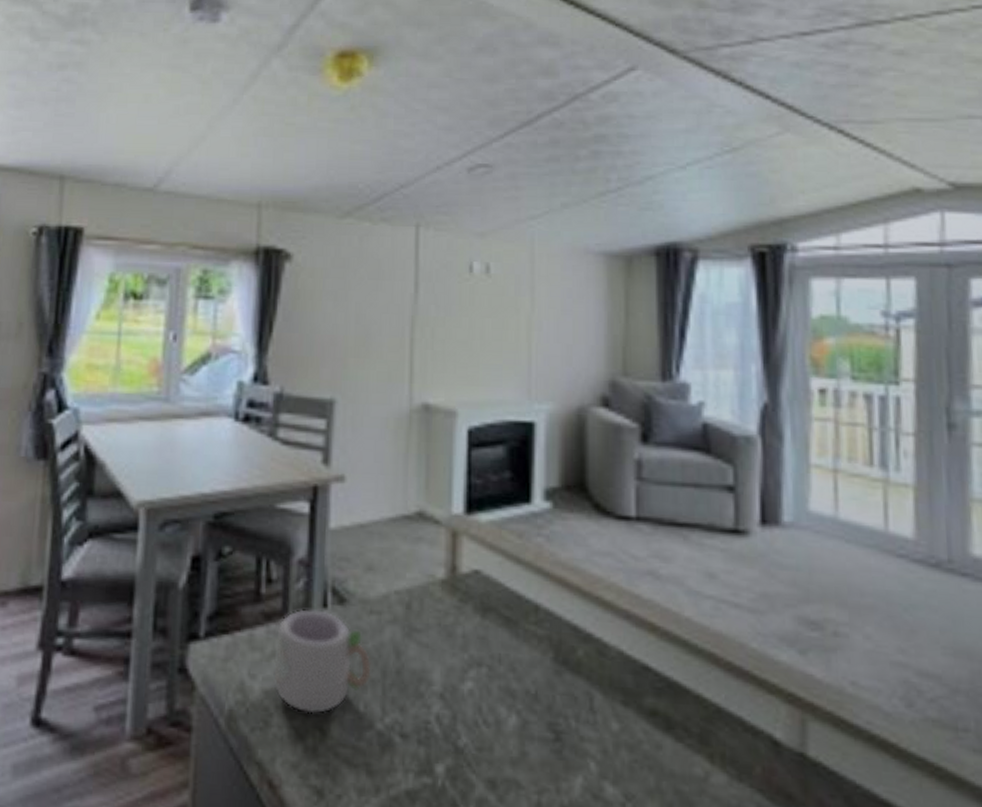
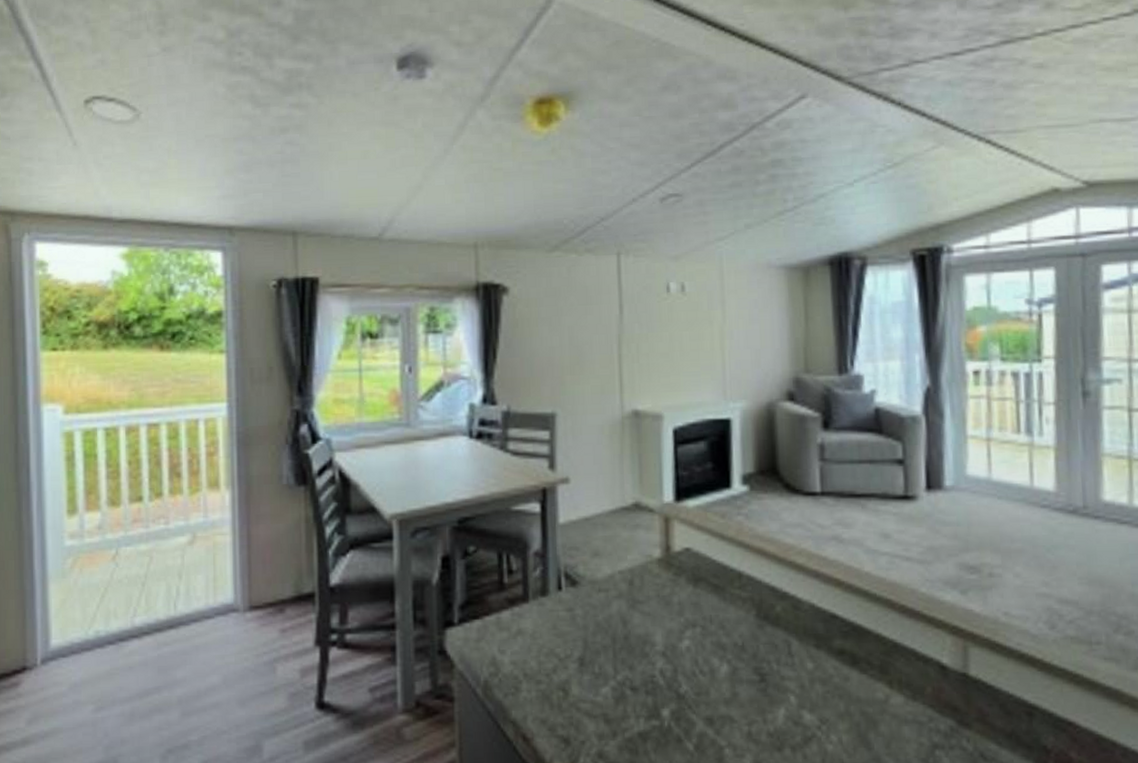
mug: present [273,608,372,715] -> none [519,591,603,678]

